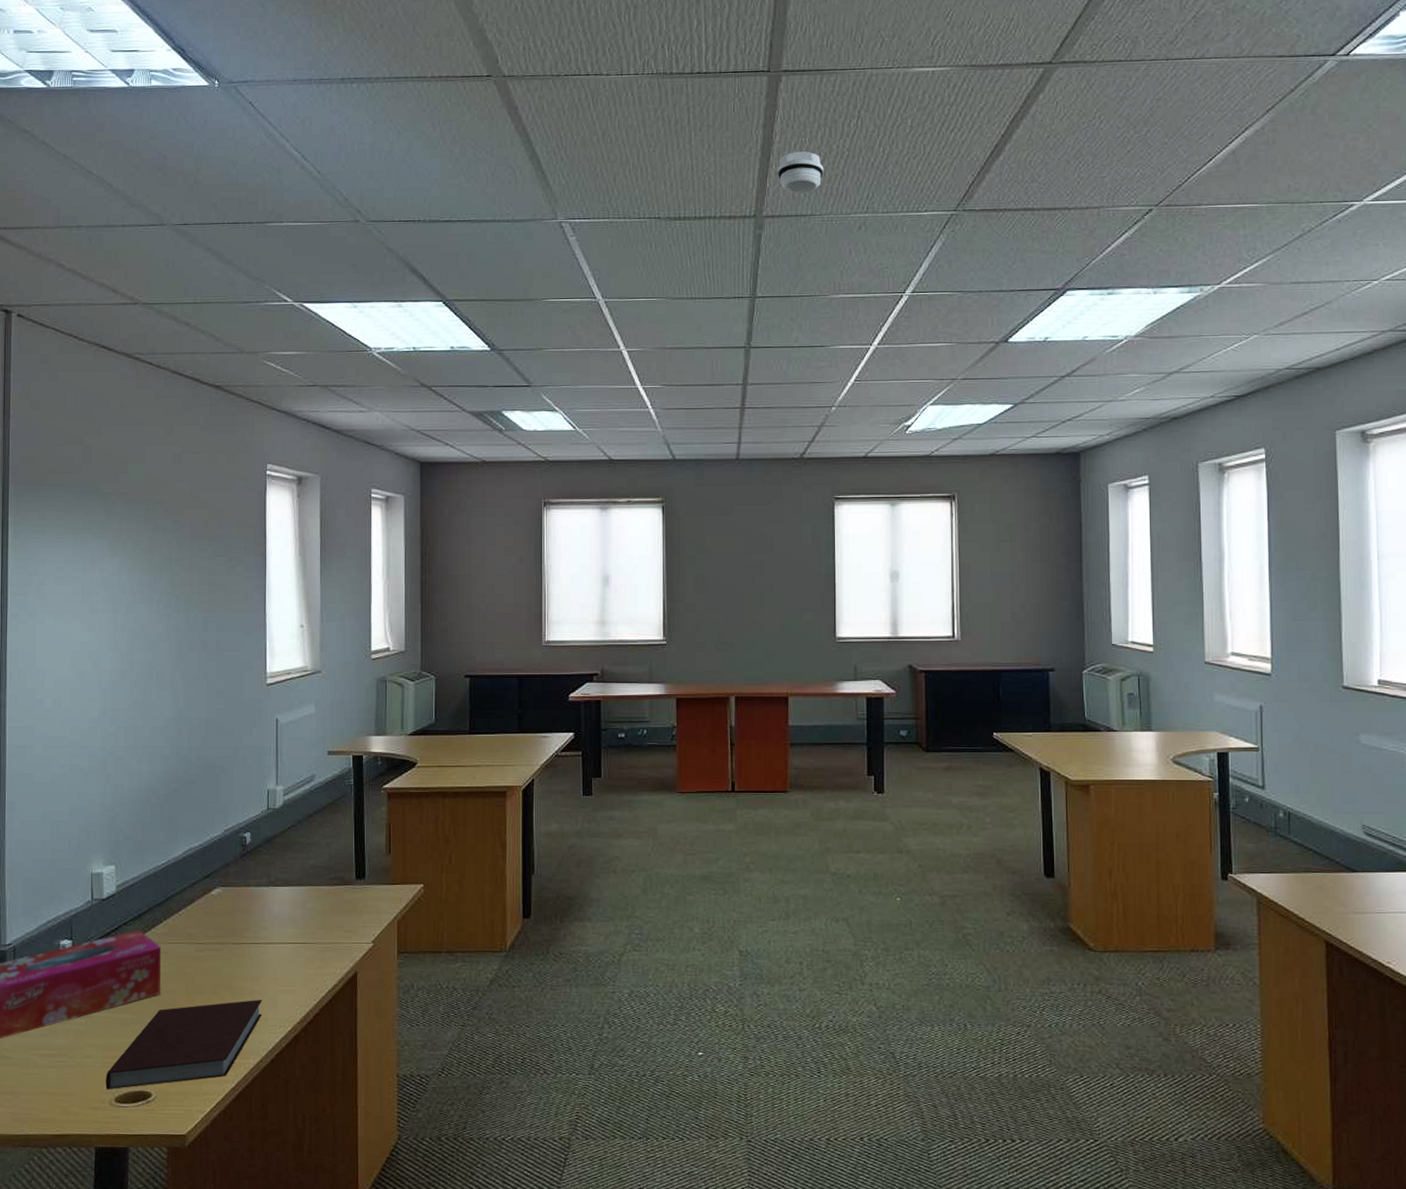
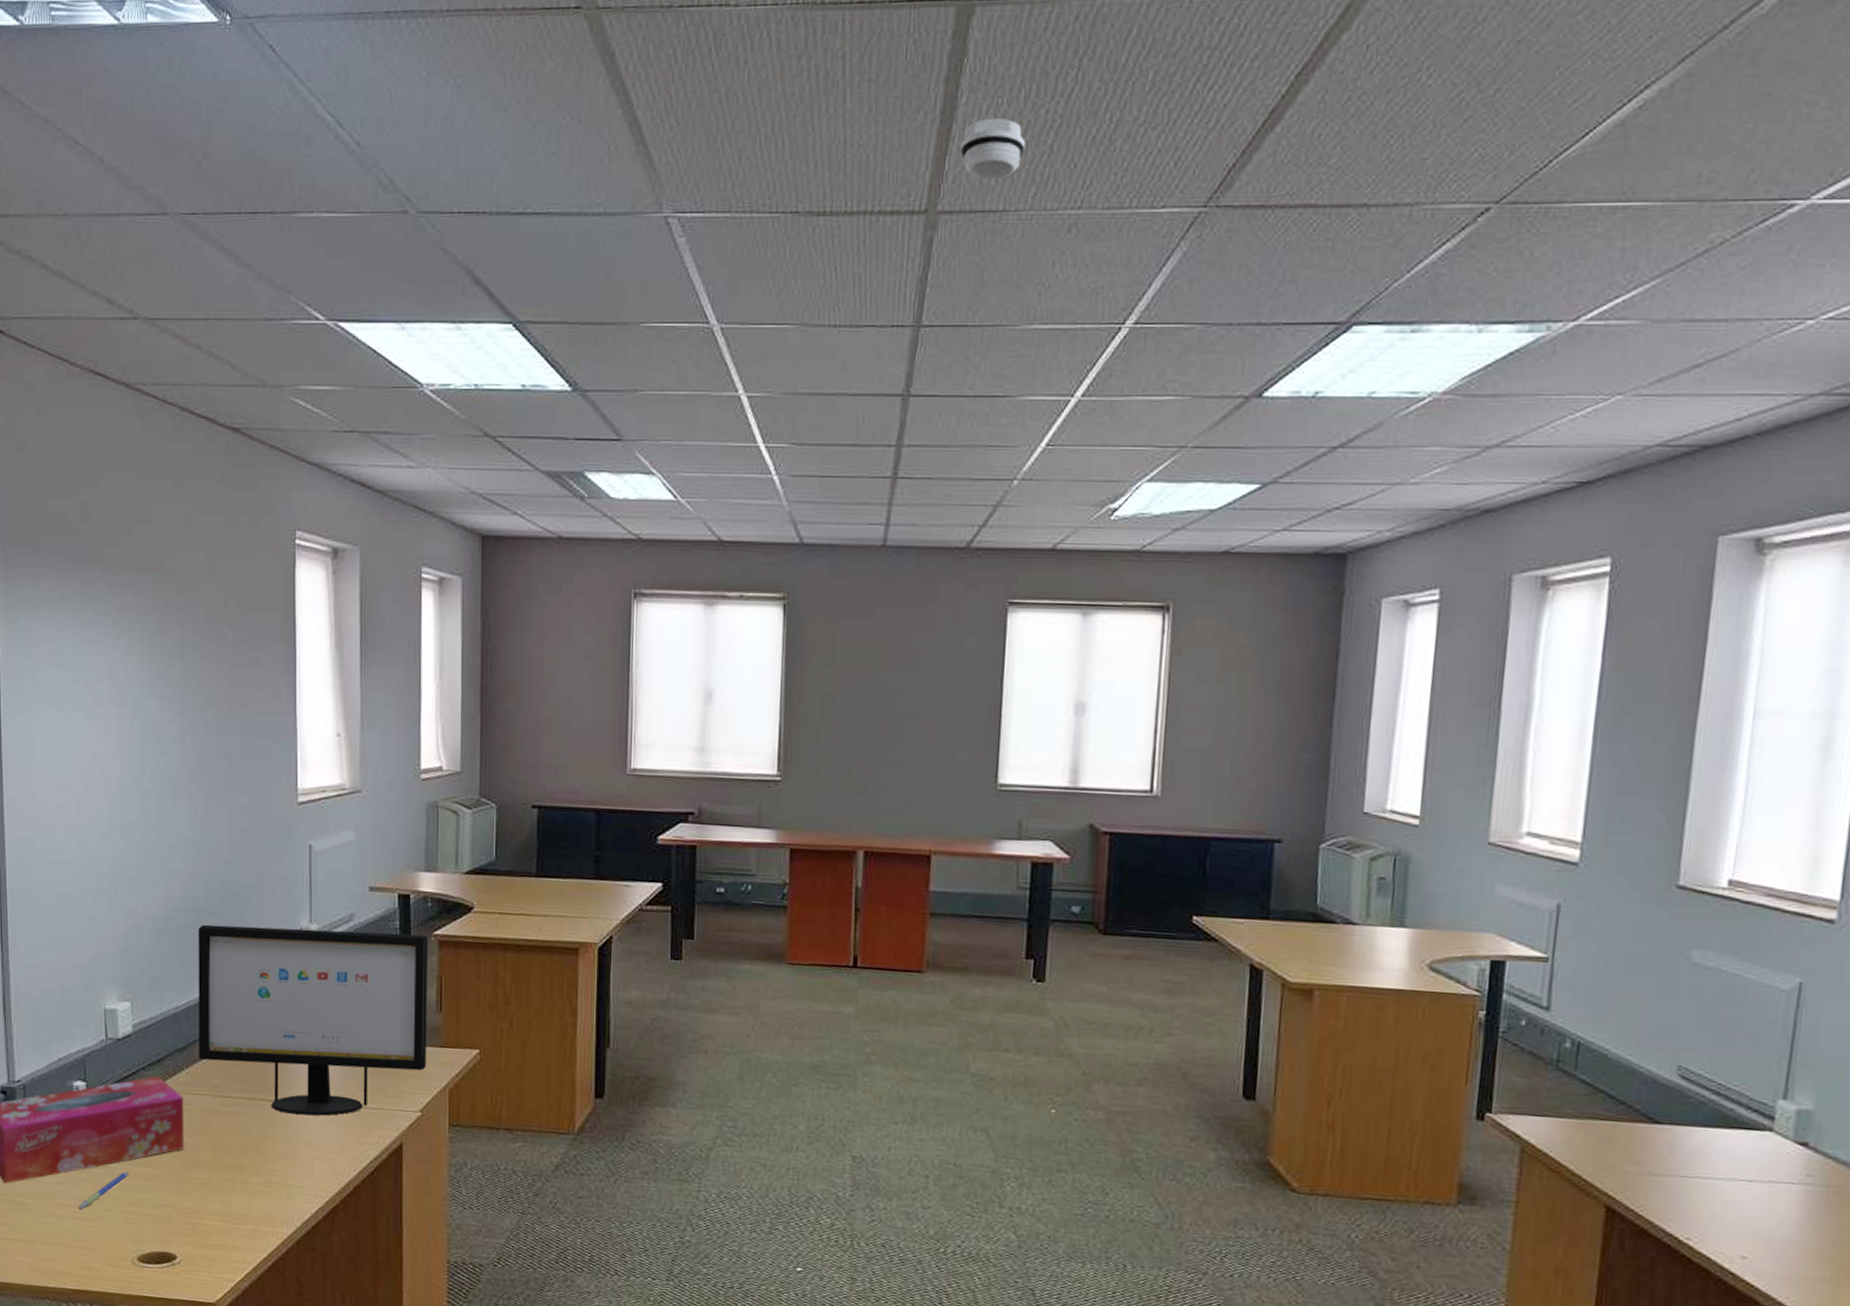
pen: none [60,1019,110,1059] -> present [78,1171,130,1210]
notebook: present [105,1000,263,1090] -> none [127,1164,297,1248]
computer monitor: none [176,789,379,954] -> present [198,924,429,1116]

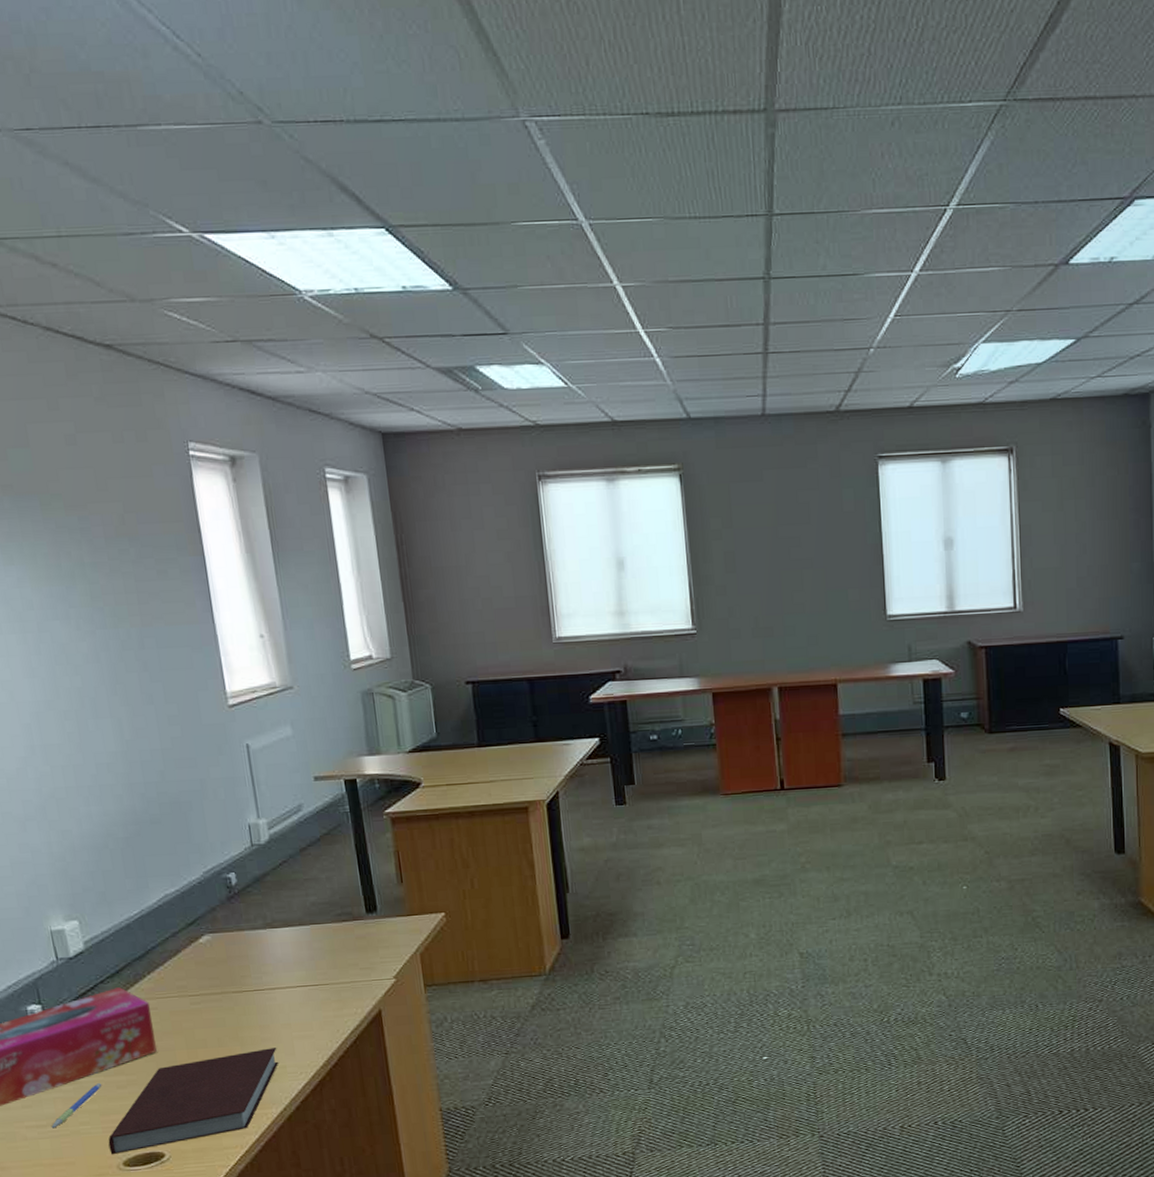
notebook: none [127,1164,297,1248] -> present [108,1048,279,1155]
computer monitor: present [198,924,429,1116] -> none [140,815,395,1001]
smoke detector: present [960,118,1026,180] -> none [788,24,846,80]

